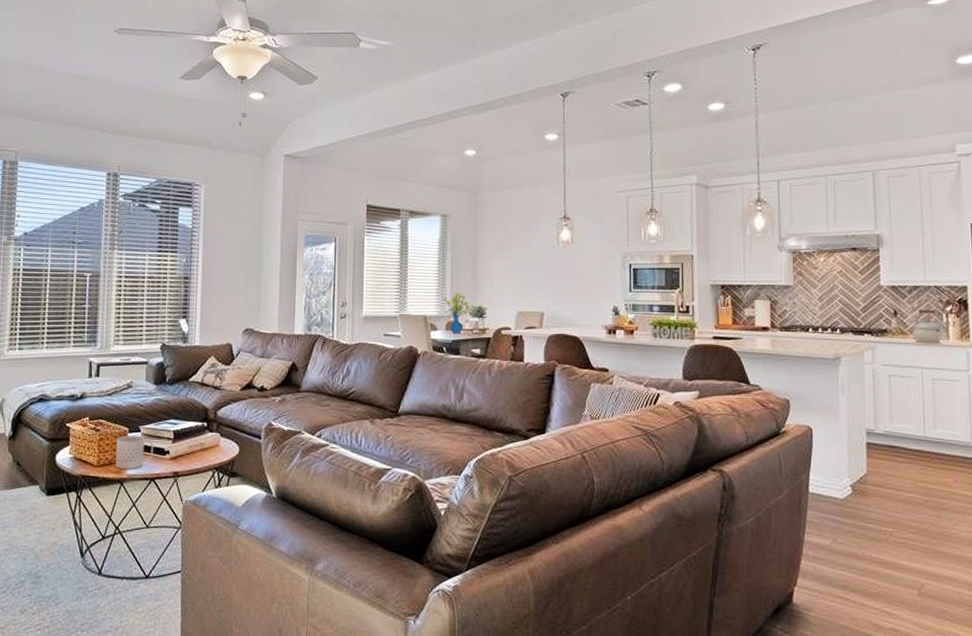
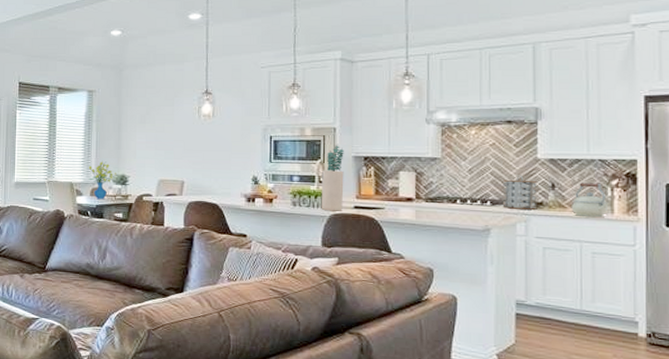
vase: none [680,272,703,342] -> present [321,144,344,211]
spice rack: none [850,302,882,338] -> present [502,175,537,211]

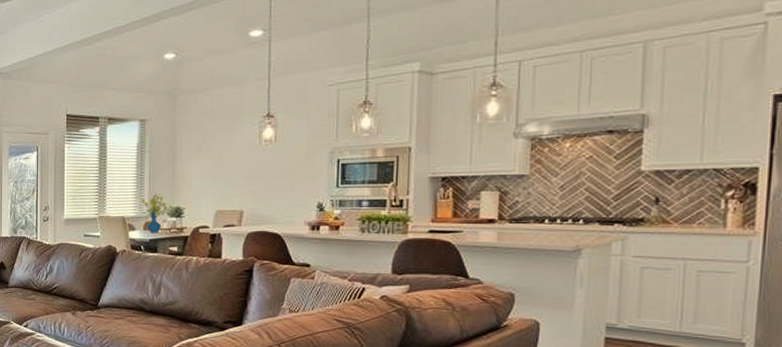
vase: present [321,144,344,211] -> none [392,164,419,237]
spice rack: present [502,175,537,211] -> none [596,189,639,228]
kettle: present [571,182,609,218] -> none [676,195,721,233]

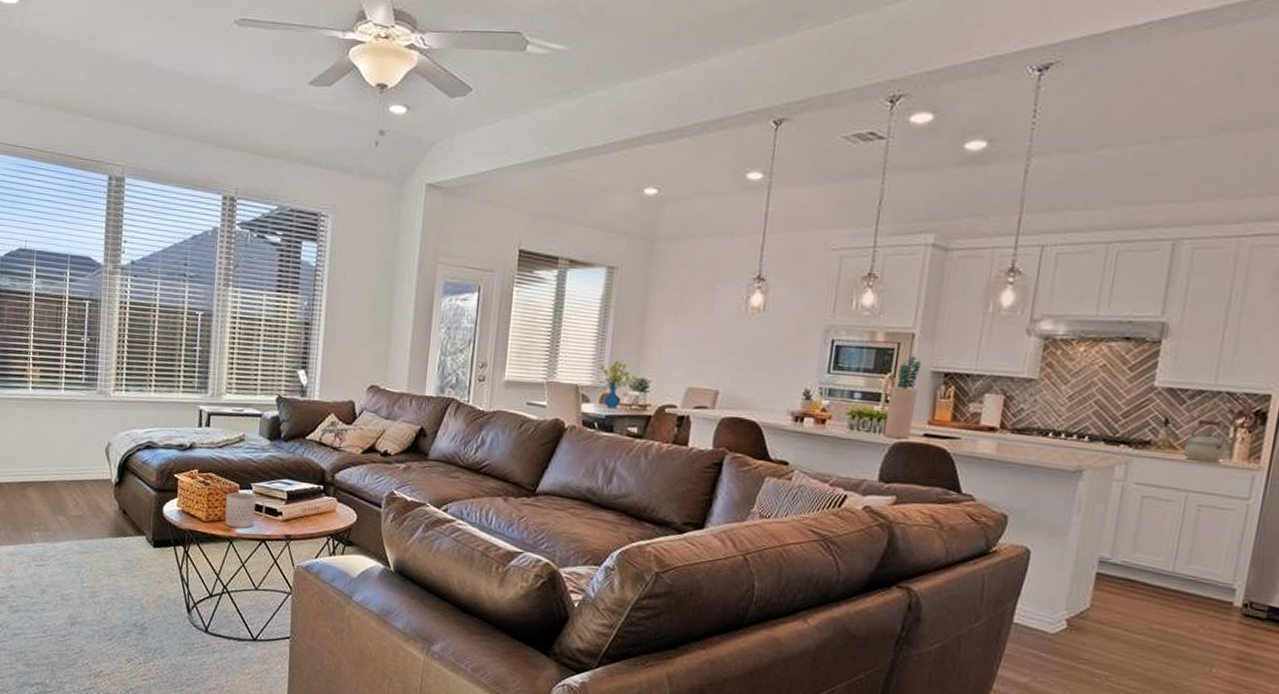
vase: none [392,164,419,237] -> present [883,354,921,439]
kettle: none [676,195,721,233] -> present [1182,419,1229,464]

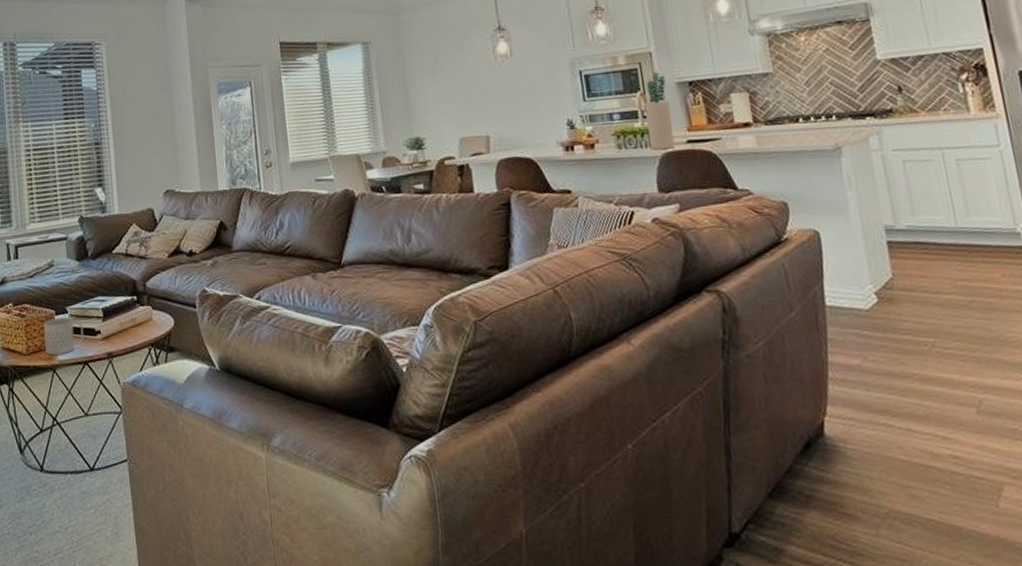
bouquet: present [599,359,635,409] -> none [375,123,409,171]
kettle: present [1182,419,1229,464] -> none [923,79,965,120]

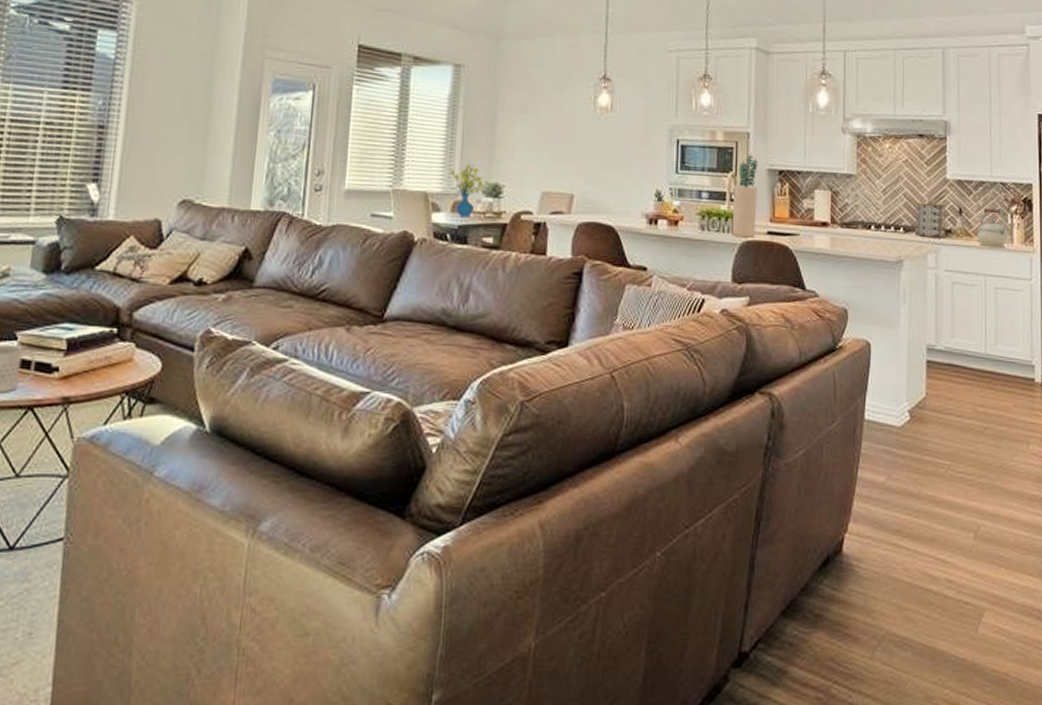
bouquet: none [375,123,409,171] -> present [450,162,487,218]
spice rack: none [845,81,887,123] -> present [914,197,946,239]
kettle: none [923,79,965,120] -> present [976,208,1009,248]

